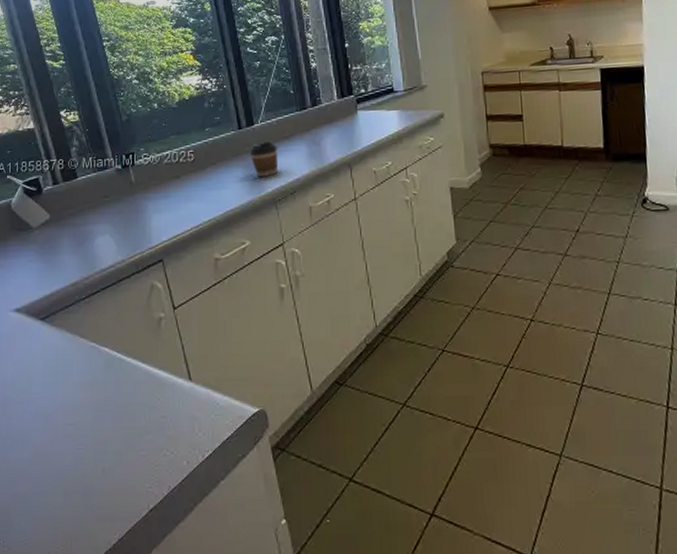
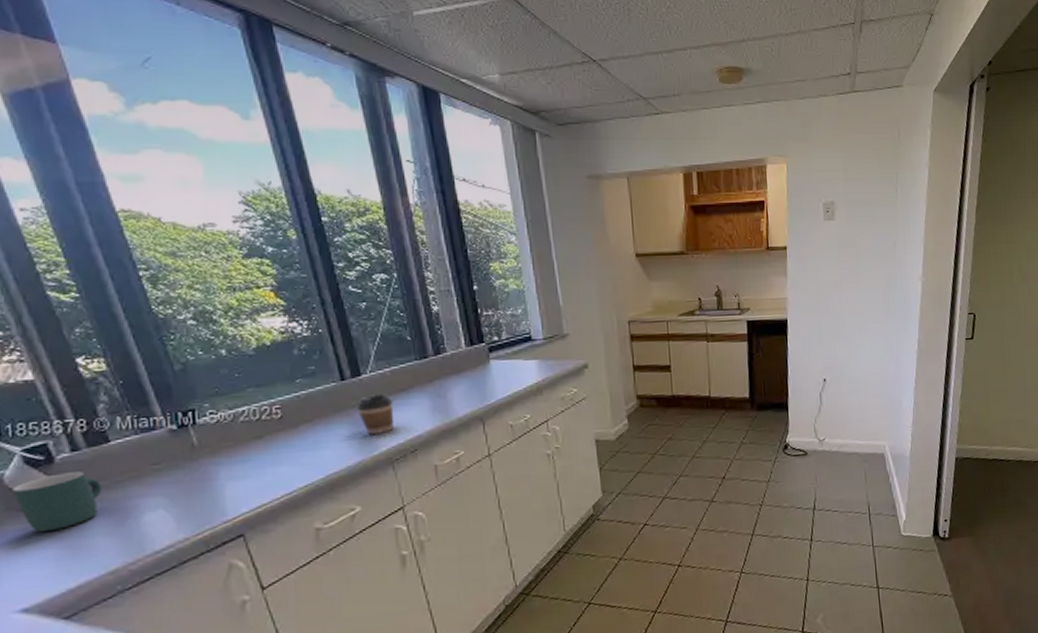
mug: none [15,201,71,249] -> present [11,471,102,533]

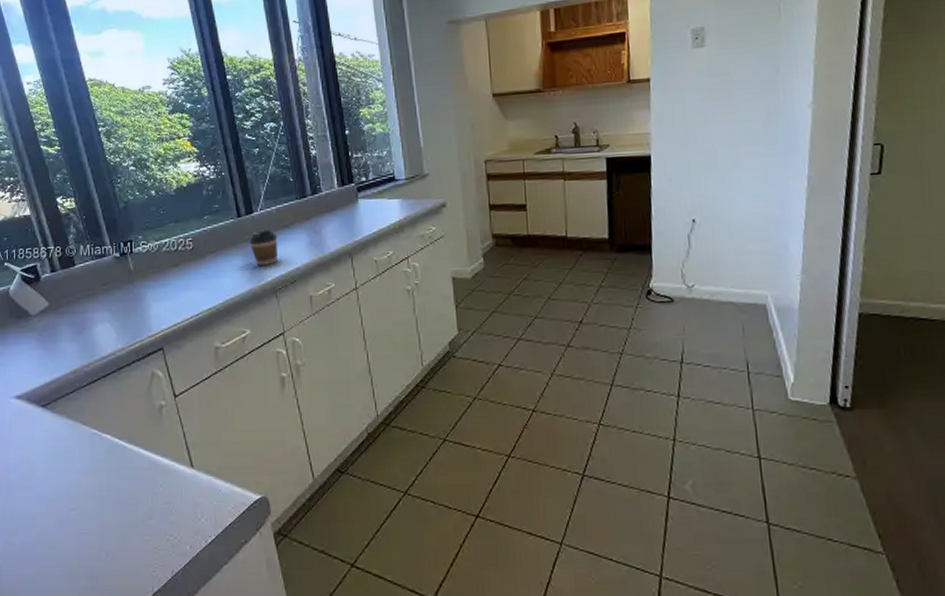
mug: present [11,471,102,533] -> none [13,289,69,336]

